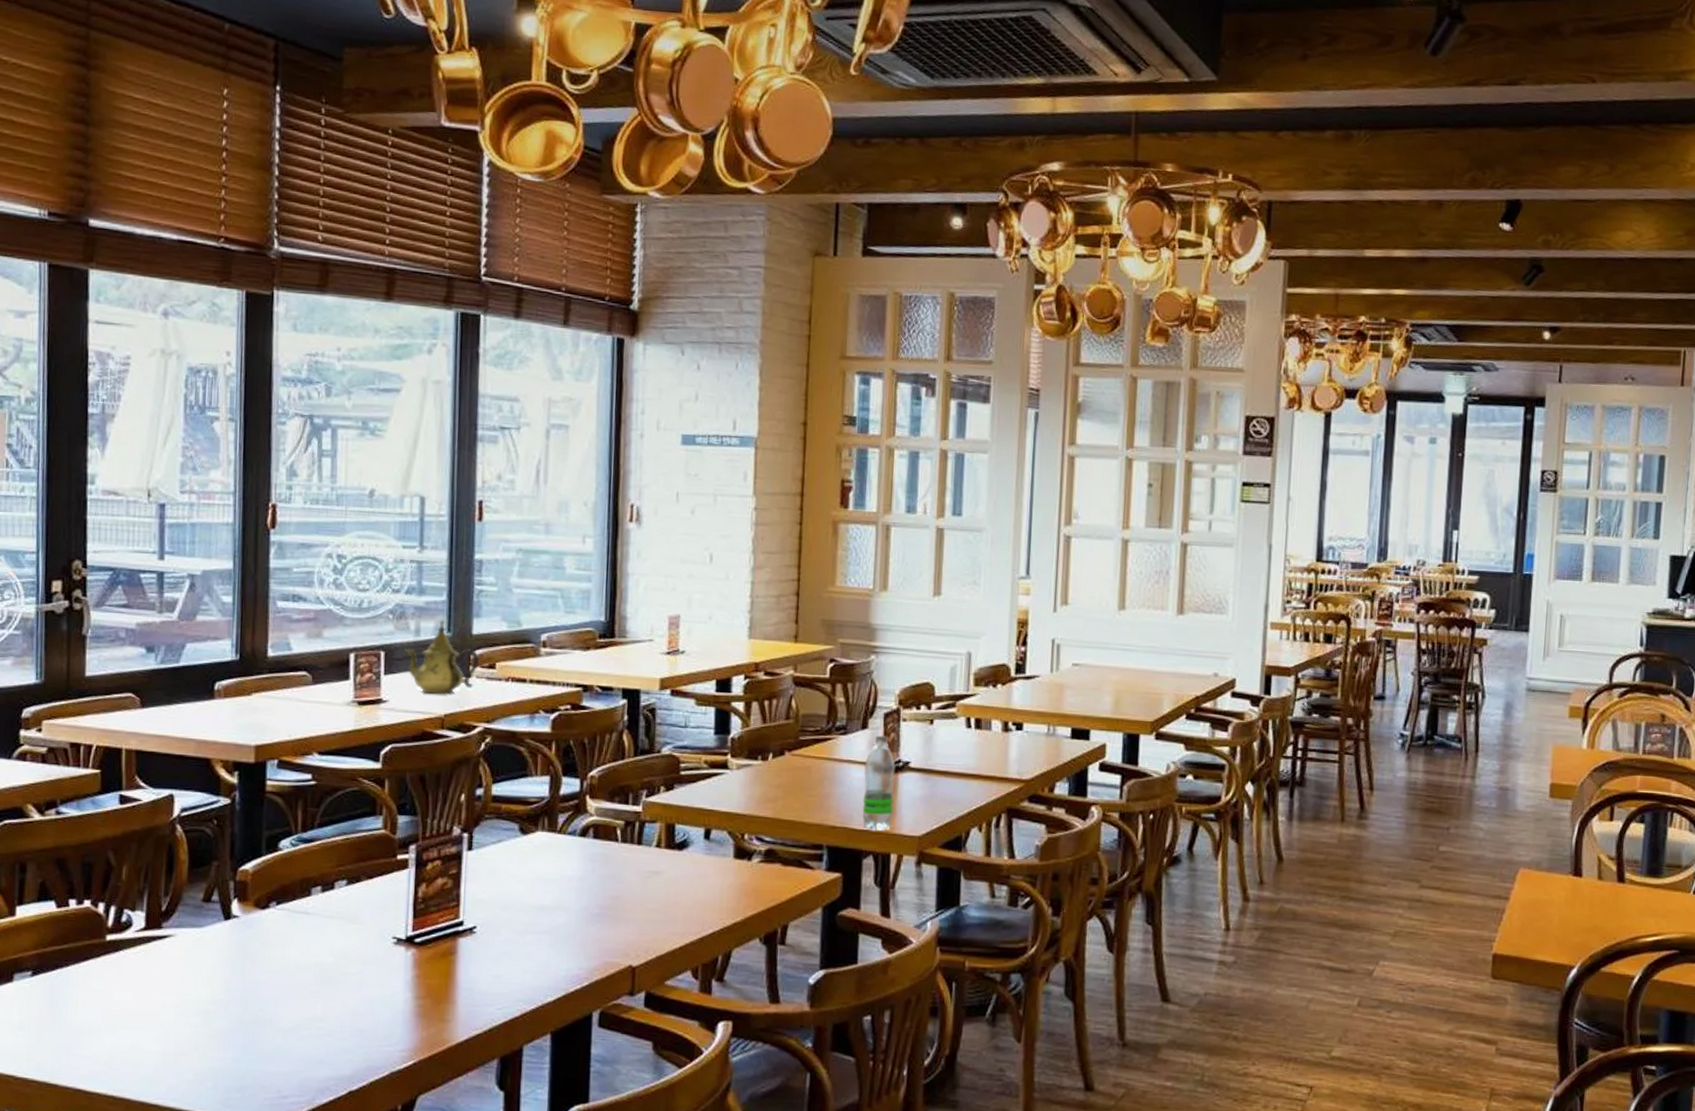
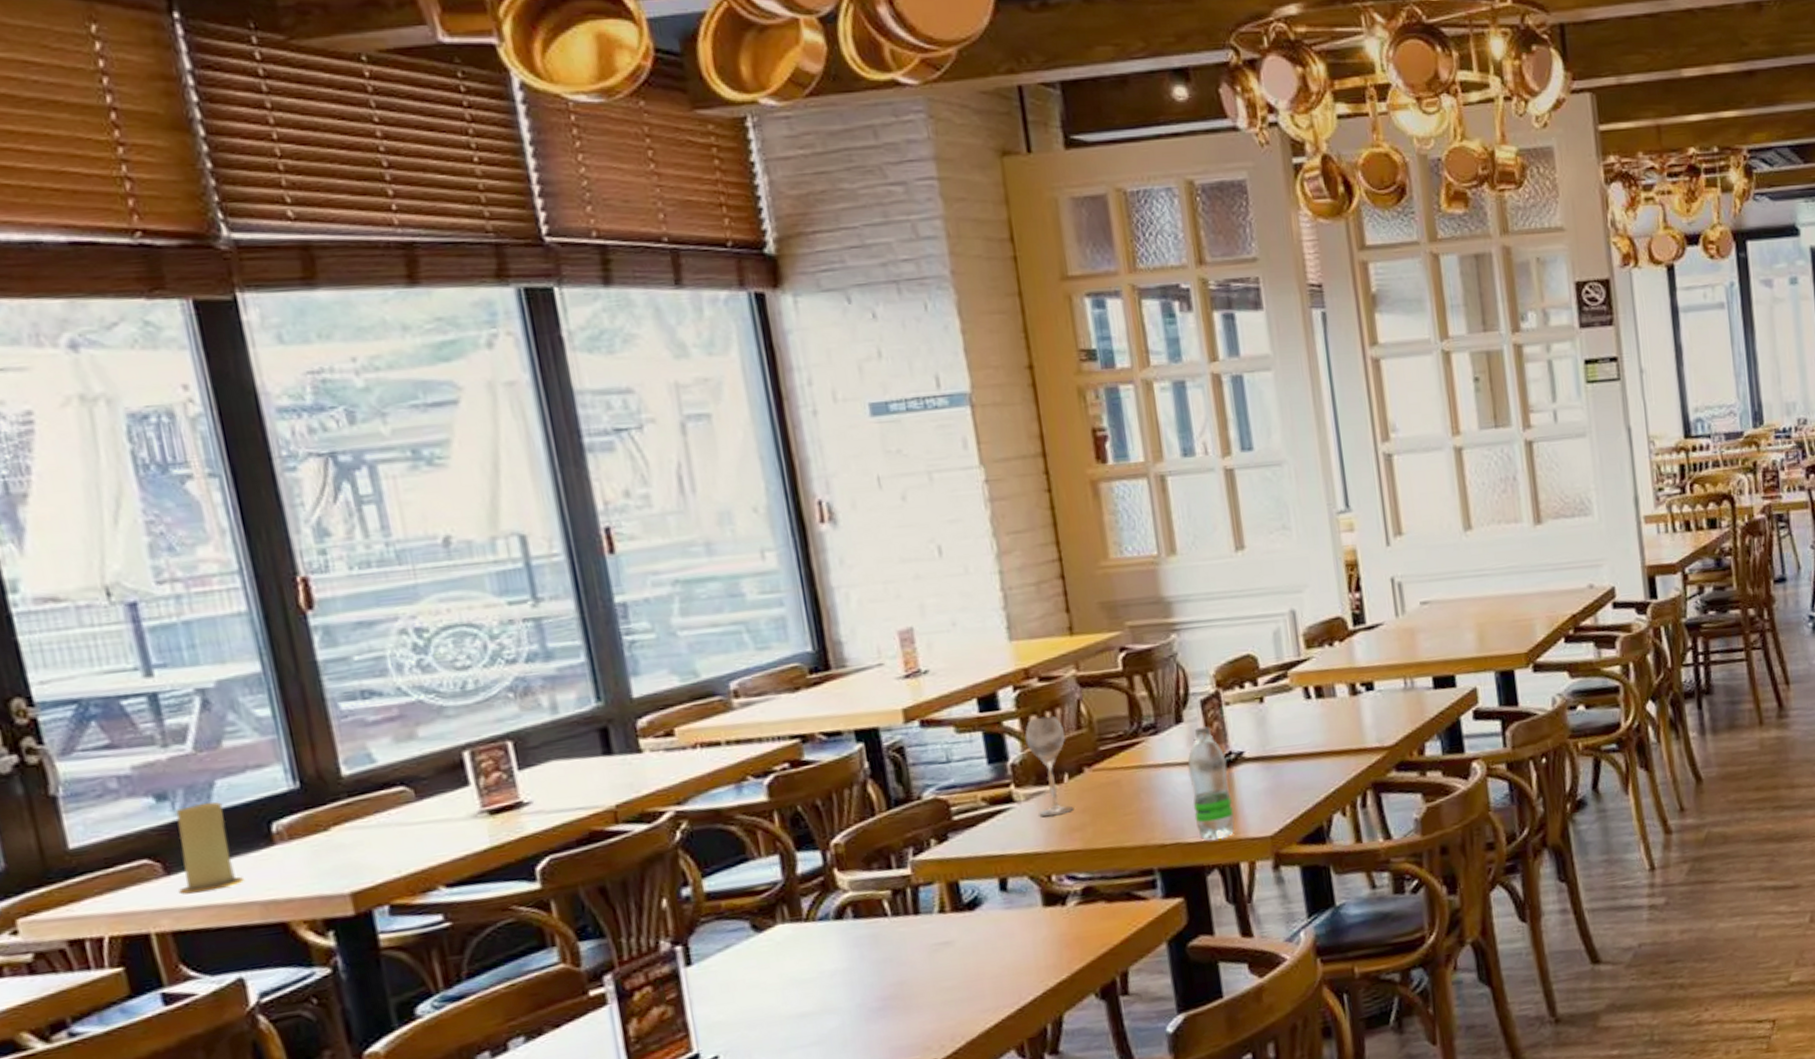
candle: none [147,659,189,725] -> present [175,801,243,893]
teapot: present [405,620,480,694] -> none [541,687,651,783]
wineglass: none [745,704,776,786] -> present [1024,716,1074,817]

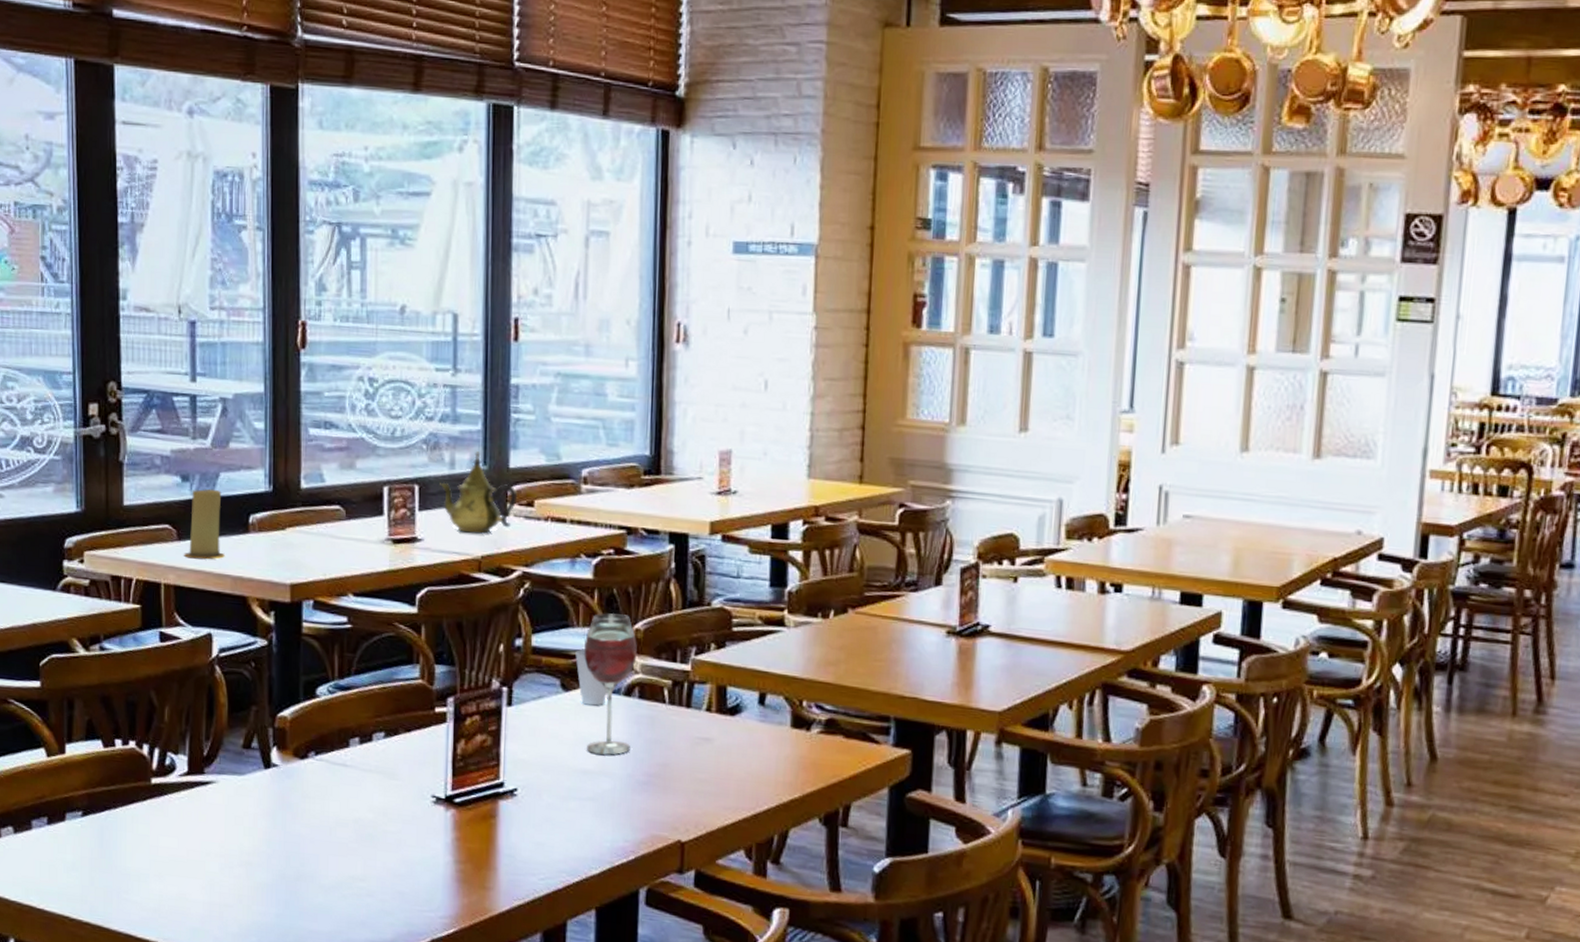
teapot: none [541,687,651,783] -> present [440,451,518,534]
cup: none [762,880,814,942] -> present [575,649,608,706]
wineglass: none [772,831,854,993] -> present [584,613,637,755]
wineglass: present [1024,716,1074,817] -> none [803,553,839,647]
bottle: present [1187,726,1235,841] -> none [935,593,973,704]

